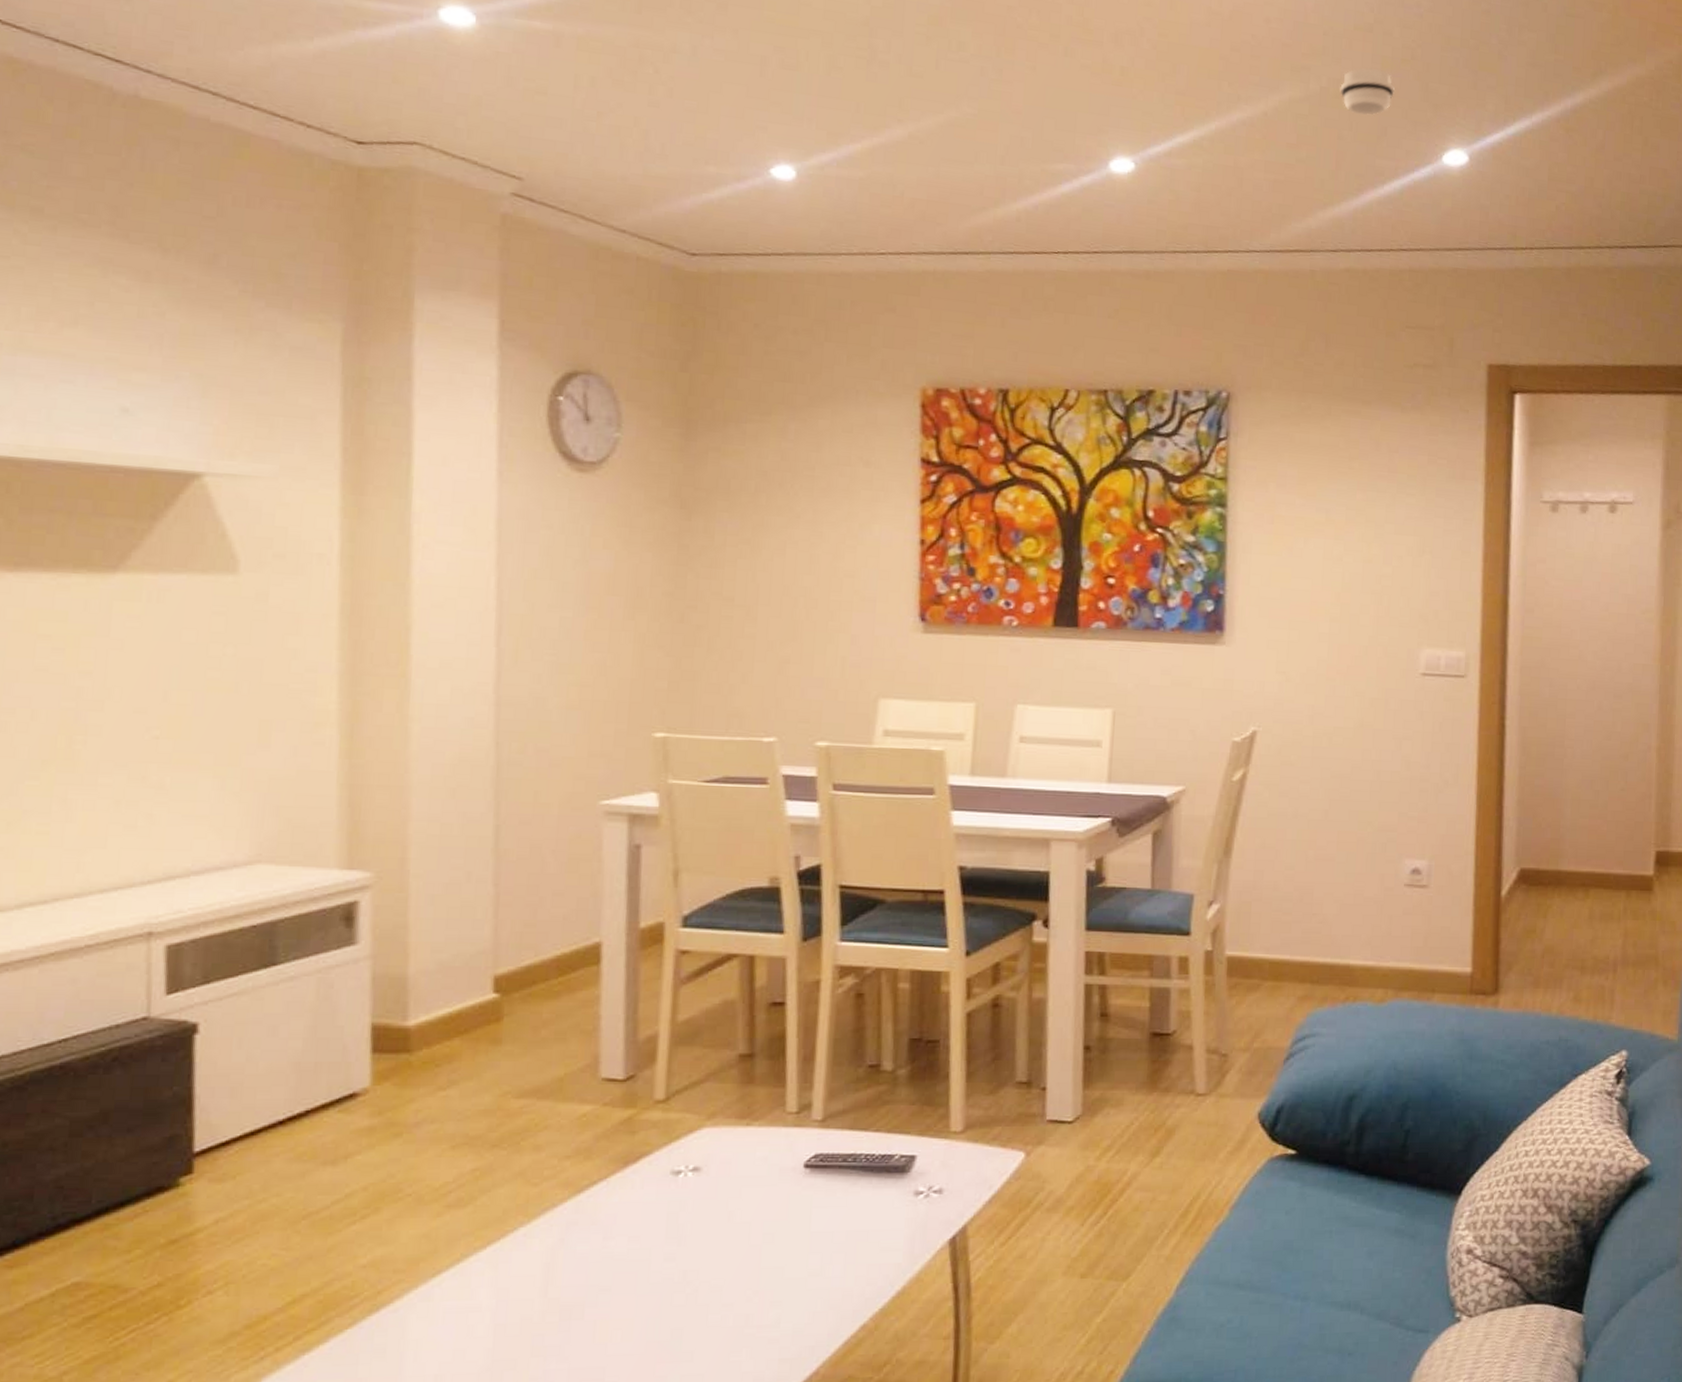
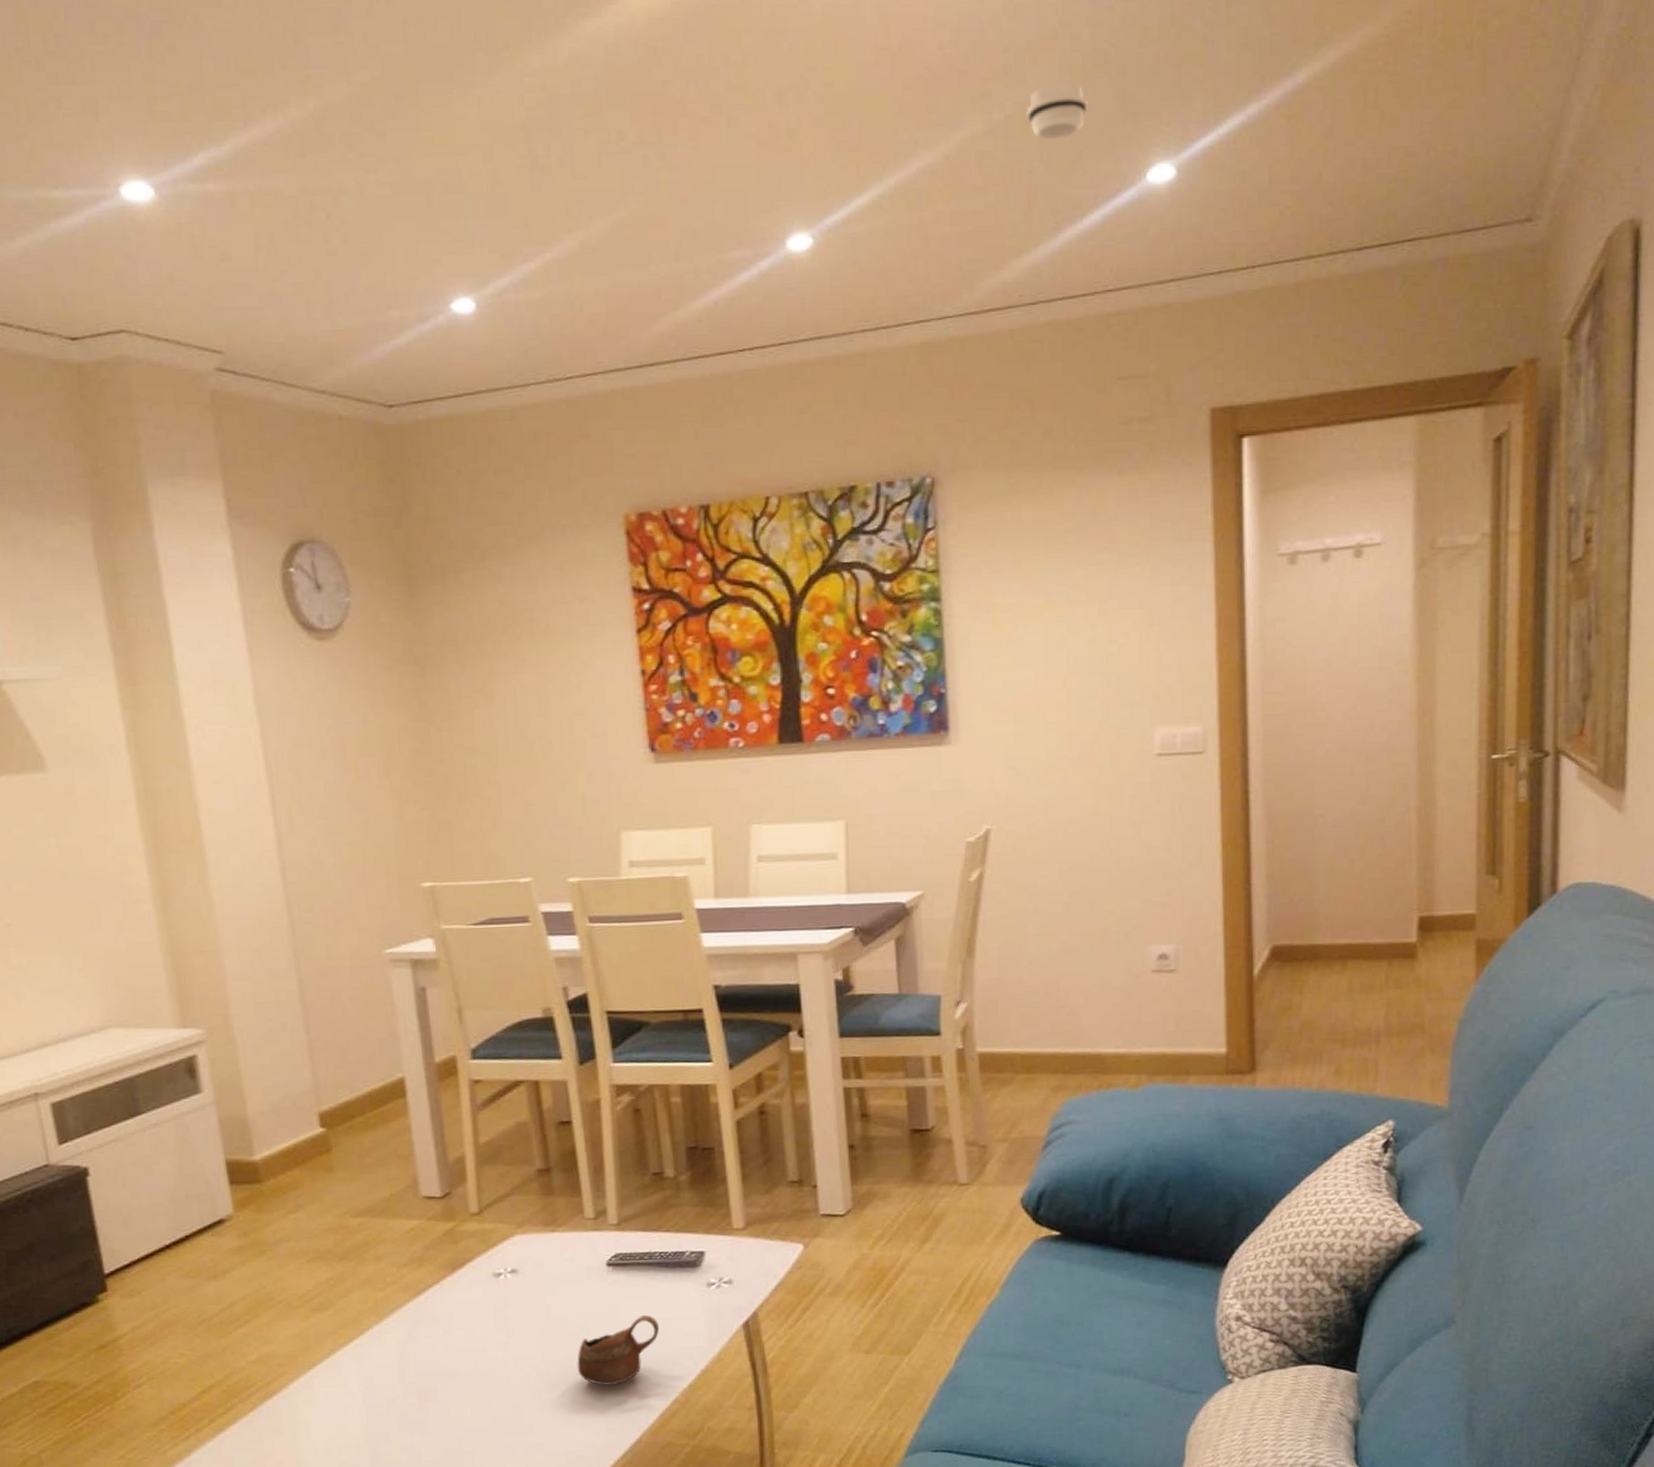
cup: none [754,1225,856,1307] -> present [577,1314,660,1386]

